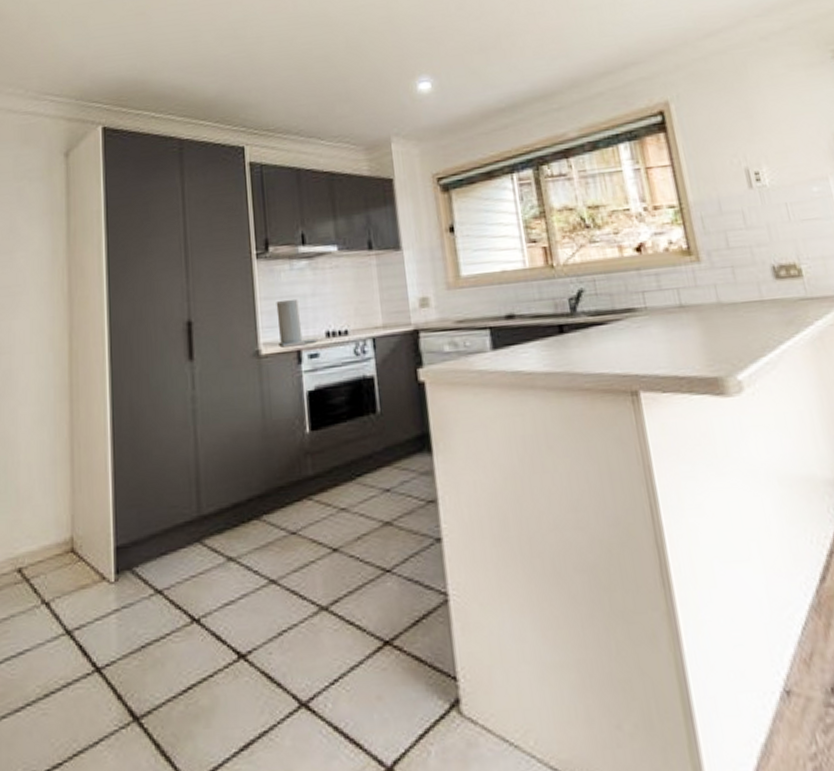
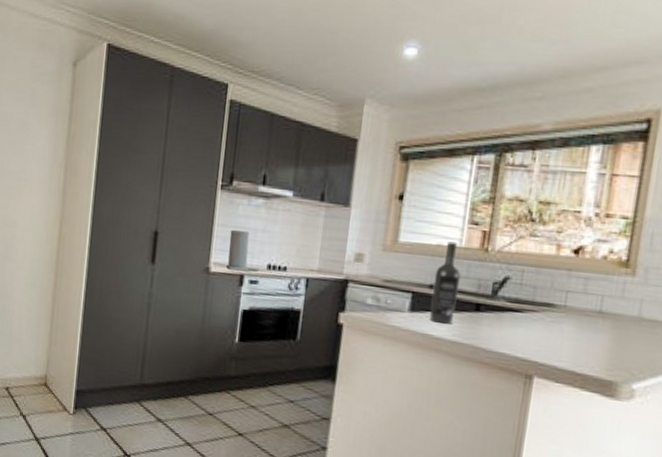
wine bottle: none [507,264,540,356] -> present [430,241,461,324]

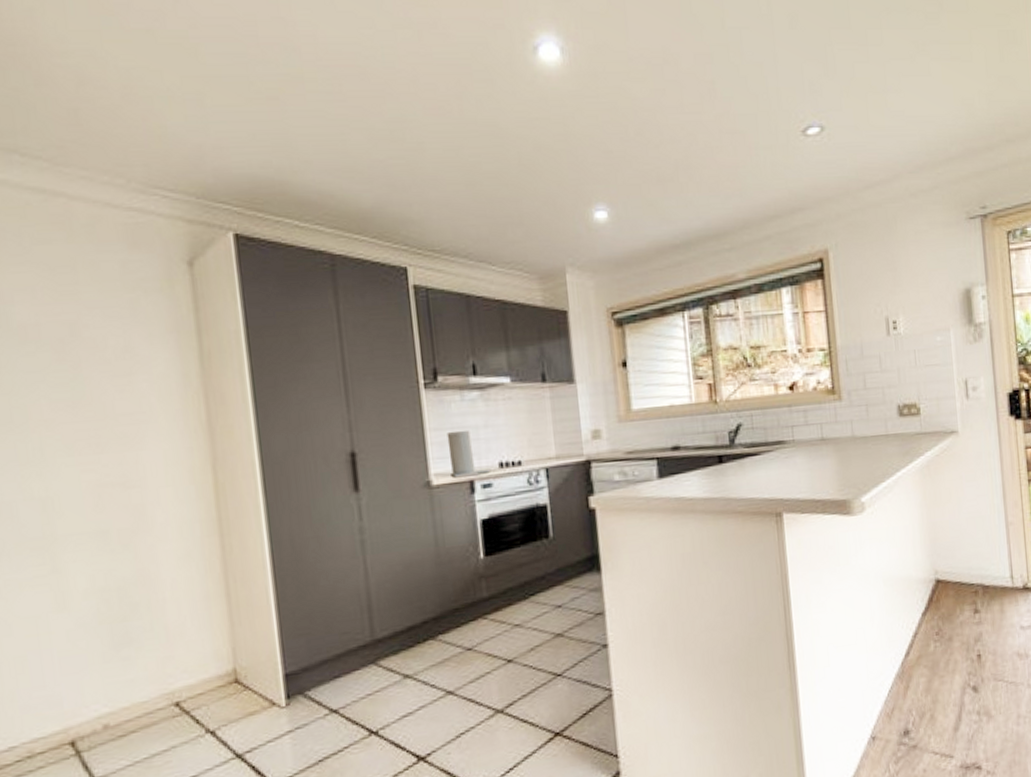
wine bottle: present [430,241,461,324] -> none [673,400,701,484]

